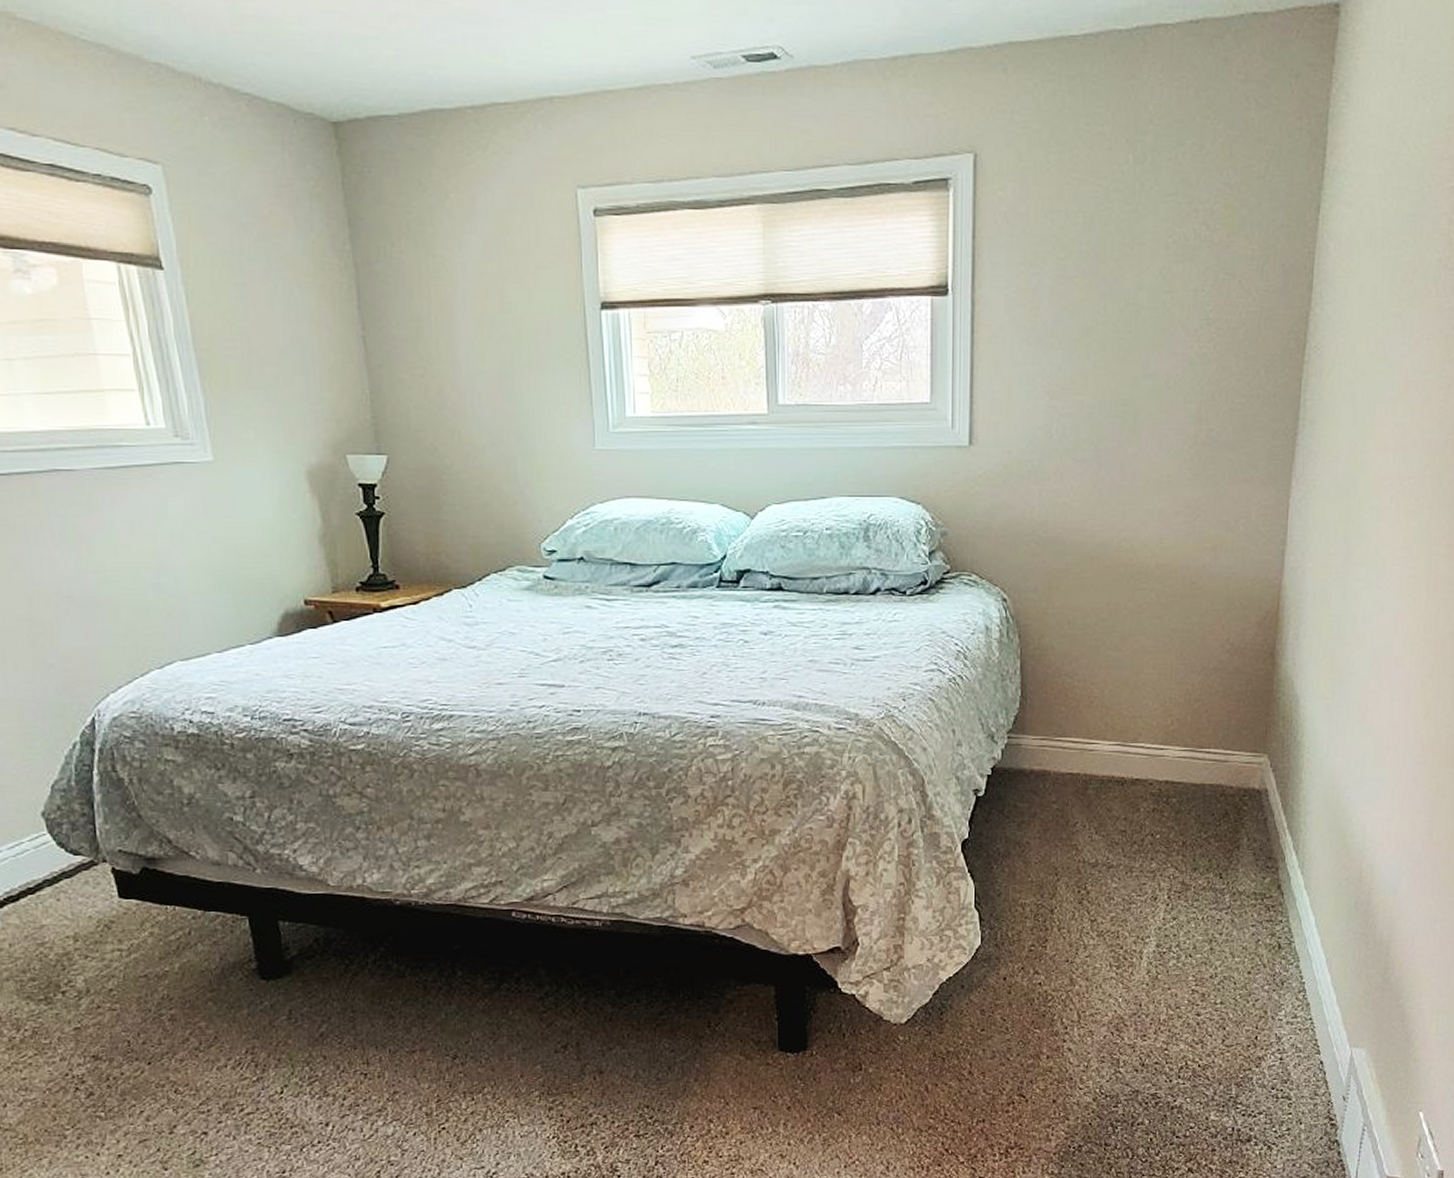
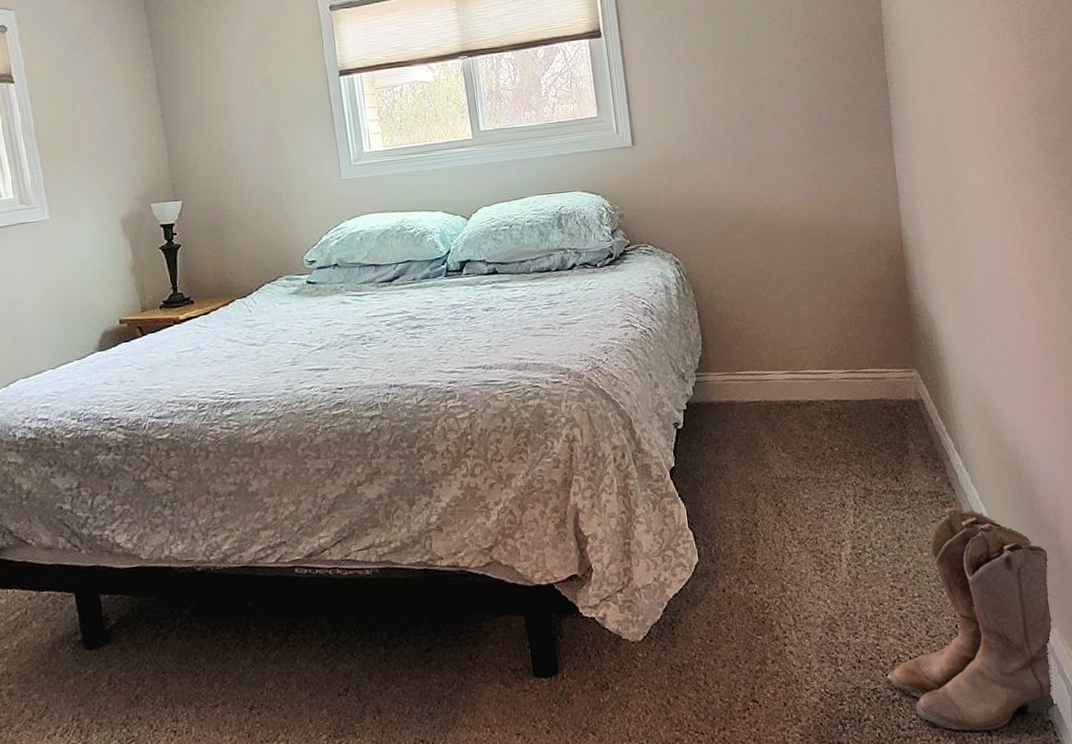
boots: none [1170,910,1374,1145] -> present [887,505,1057,731]

